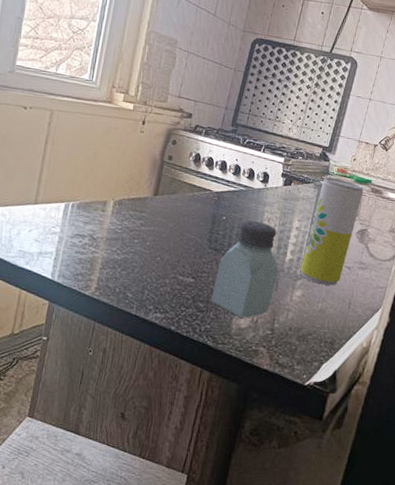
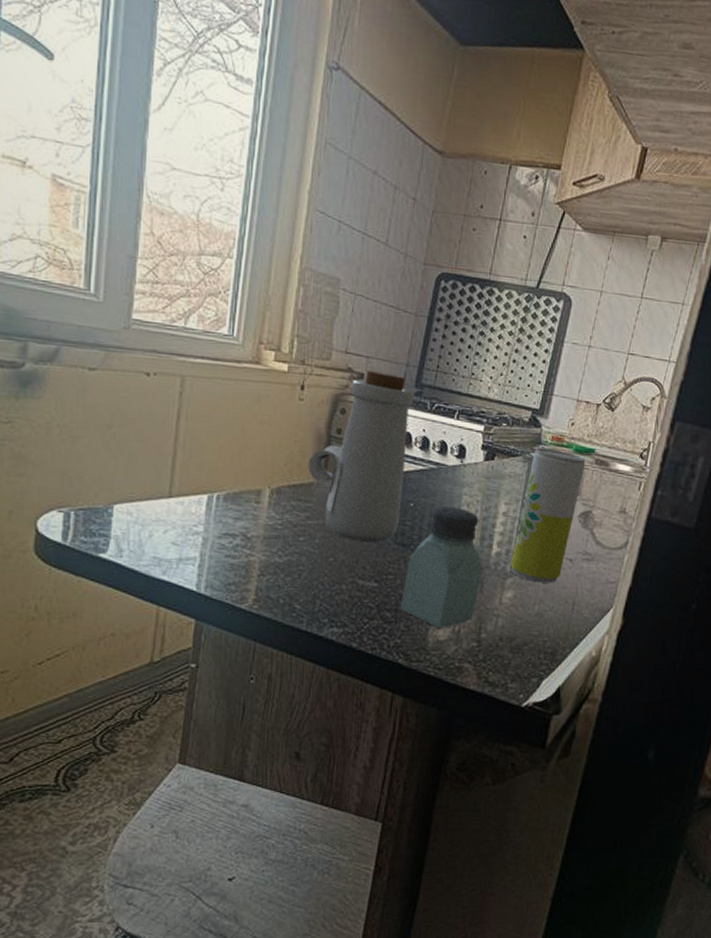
bottle: none [144,111,231,247] -> present [308,369,415,543]

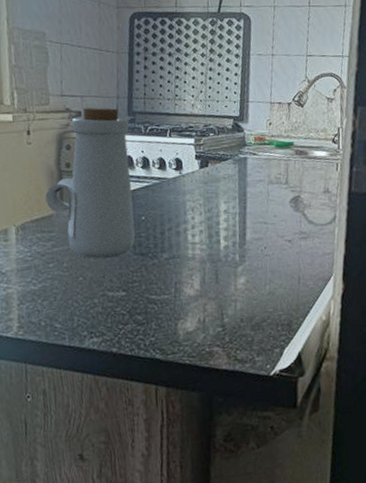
saltshaker: present [400,506,483,629] -> none [149,213,216,322]
beverage can: present [510,448,586,583] -> none [238,148,288,266]

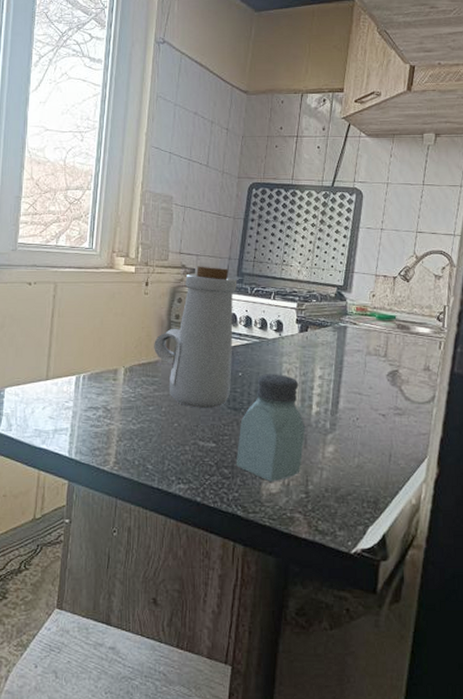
saltshaker: none [149,213,216,322] -> present [235,374,306,482]

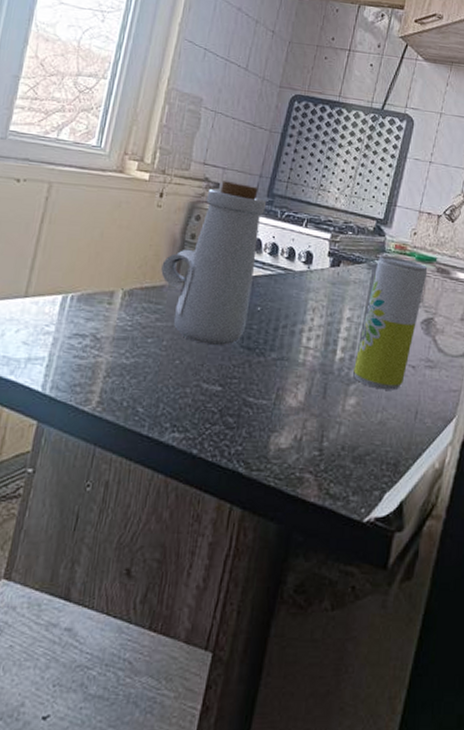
saltshaker: present [235,374,306,482] -> none [242,310,327,436]
beverage can: none [329,318,389,437] -> present [353,255,428,391]

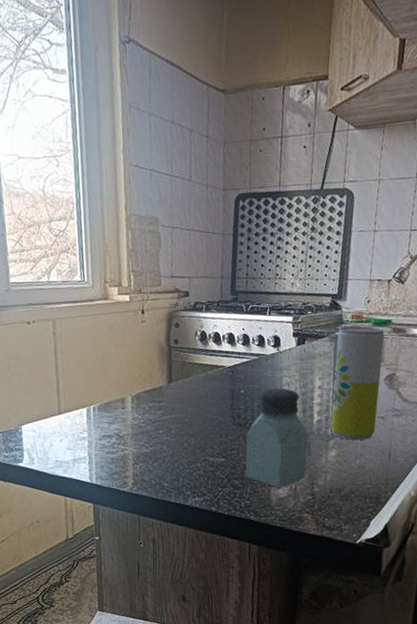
bottle: present [161,179,267,346] -> none [156,287,235,428]
saltshaker: none [242,310,327,436] -> present [245,388,309,488]

